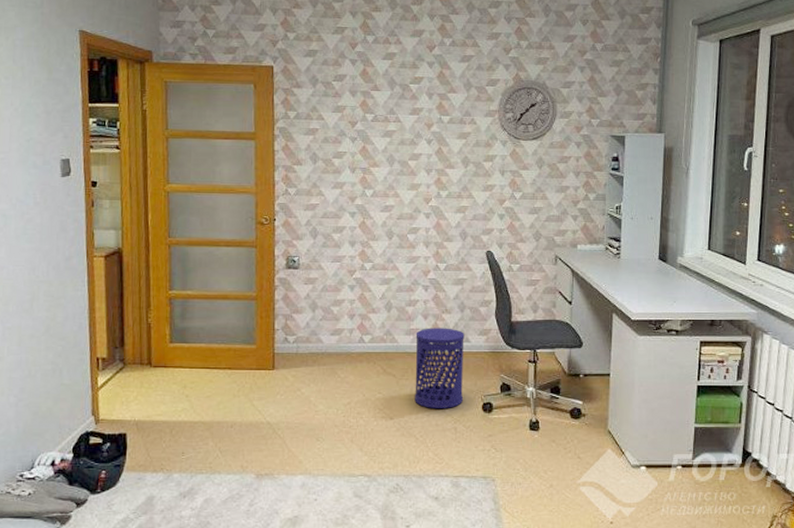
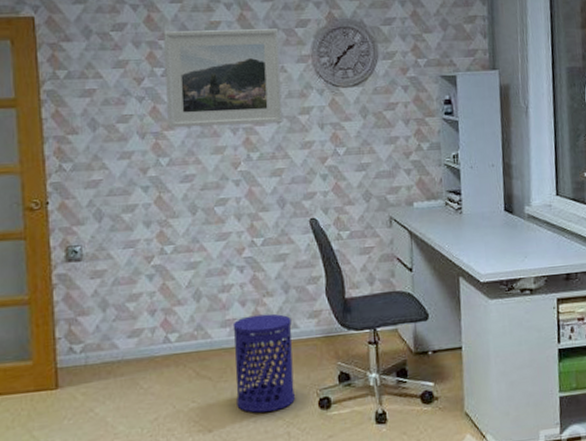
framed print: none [374,84,472,167] -> present [163,29,283,128]

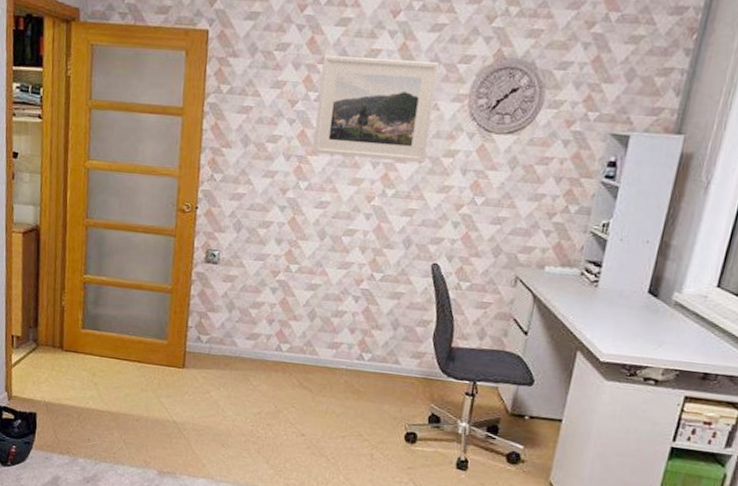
waste bin: present [232,313,295,413] -> none [330,343,395,433]

